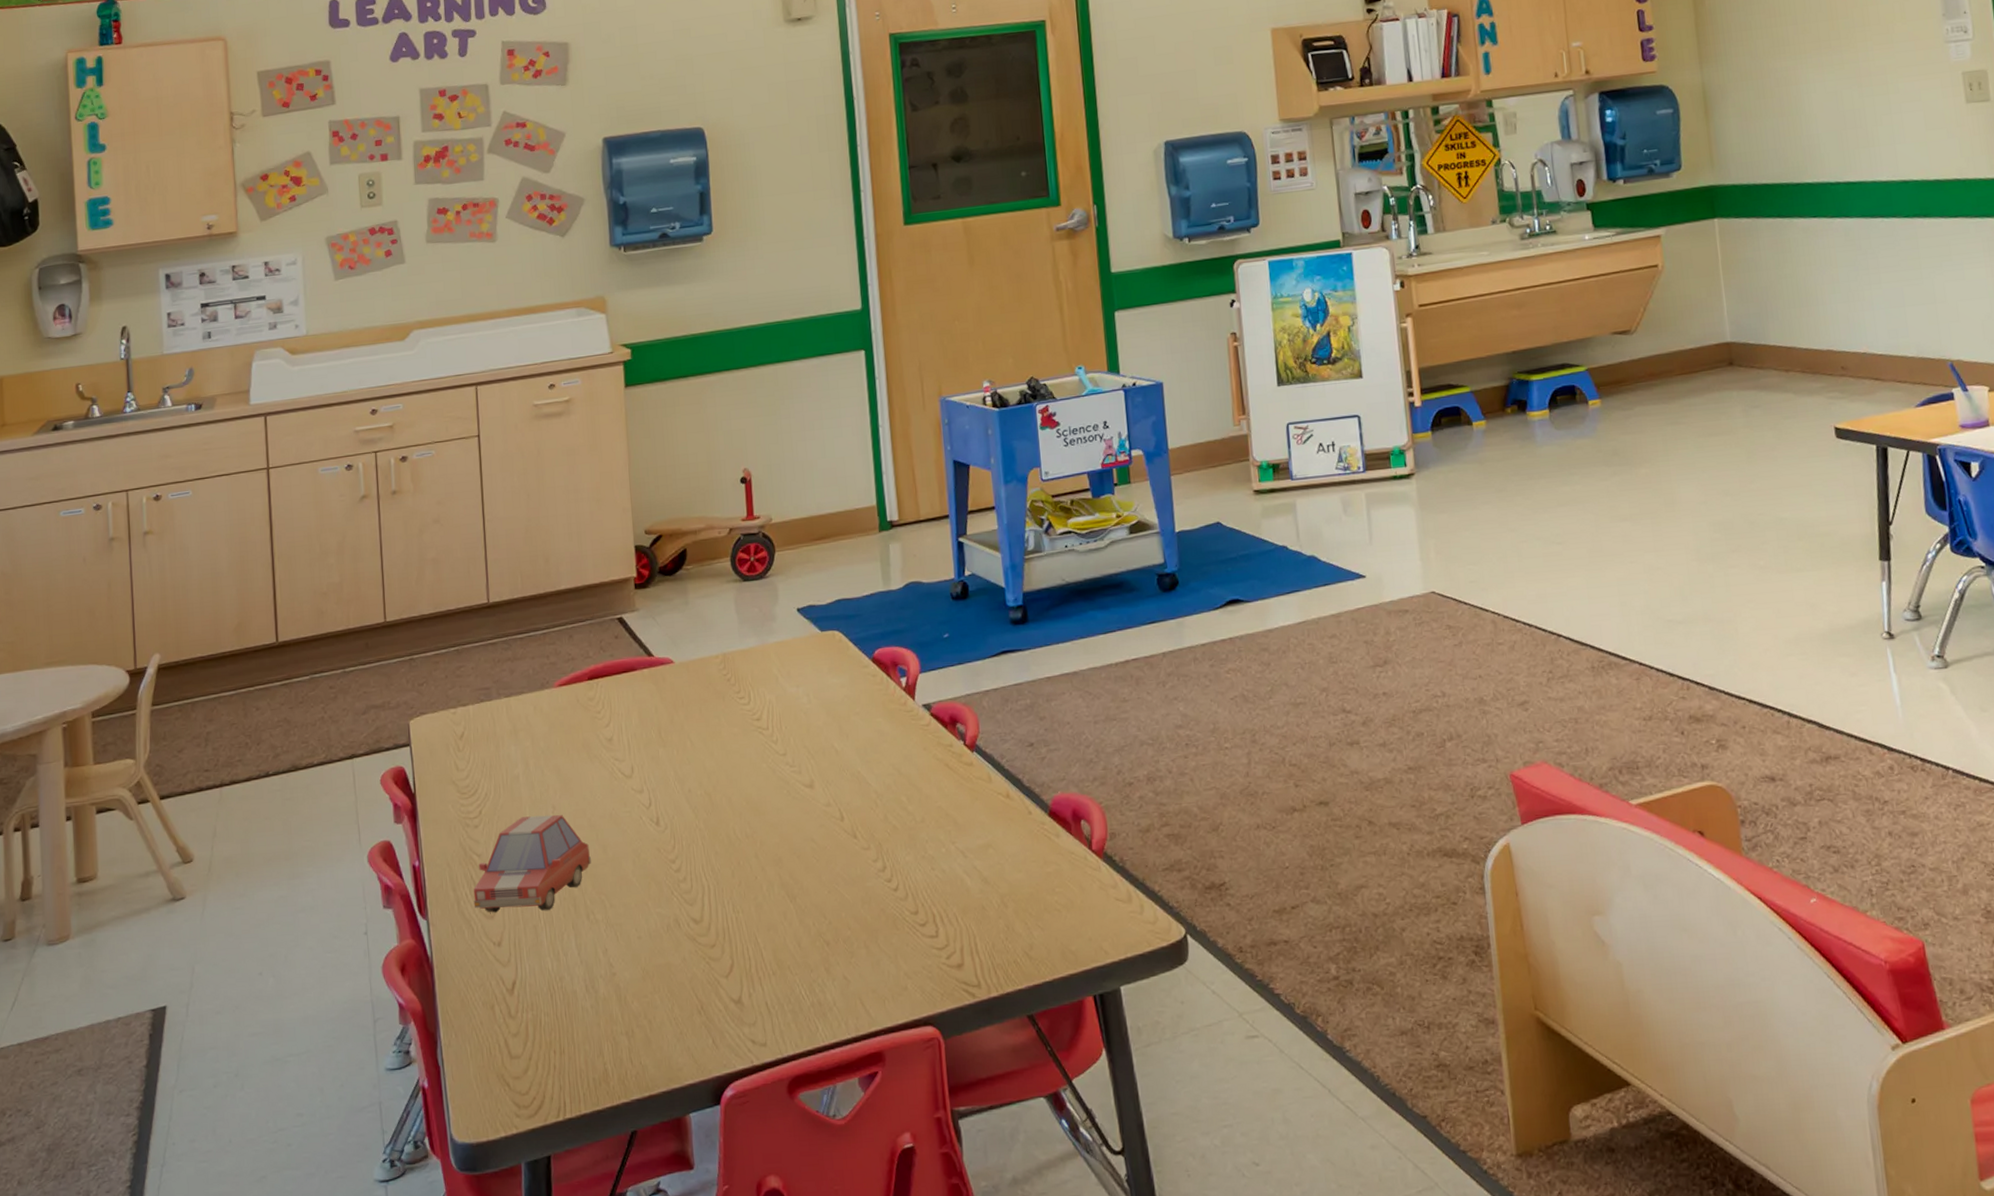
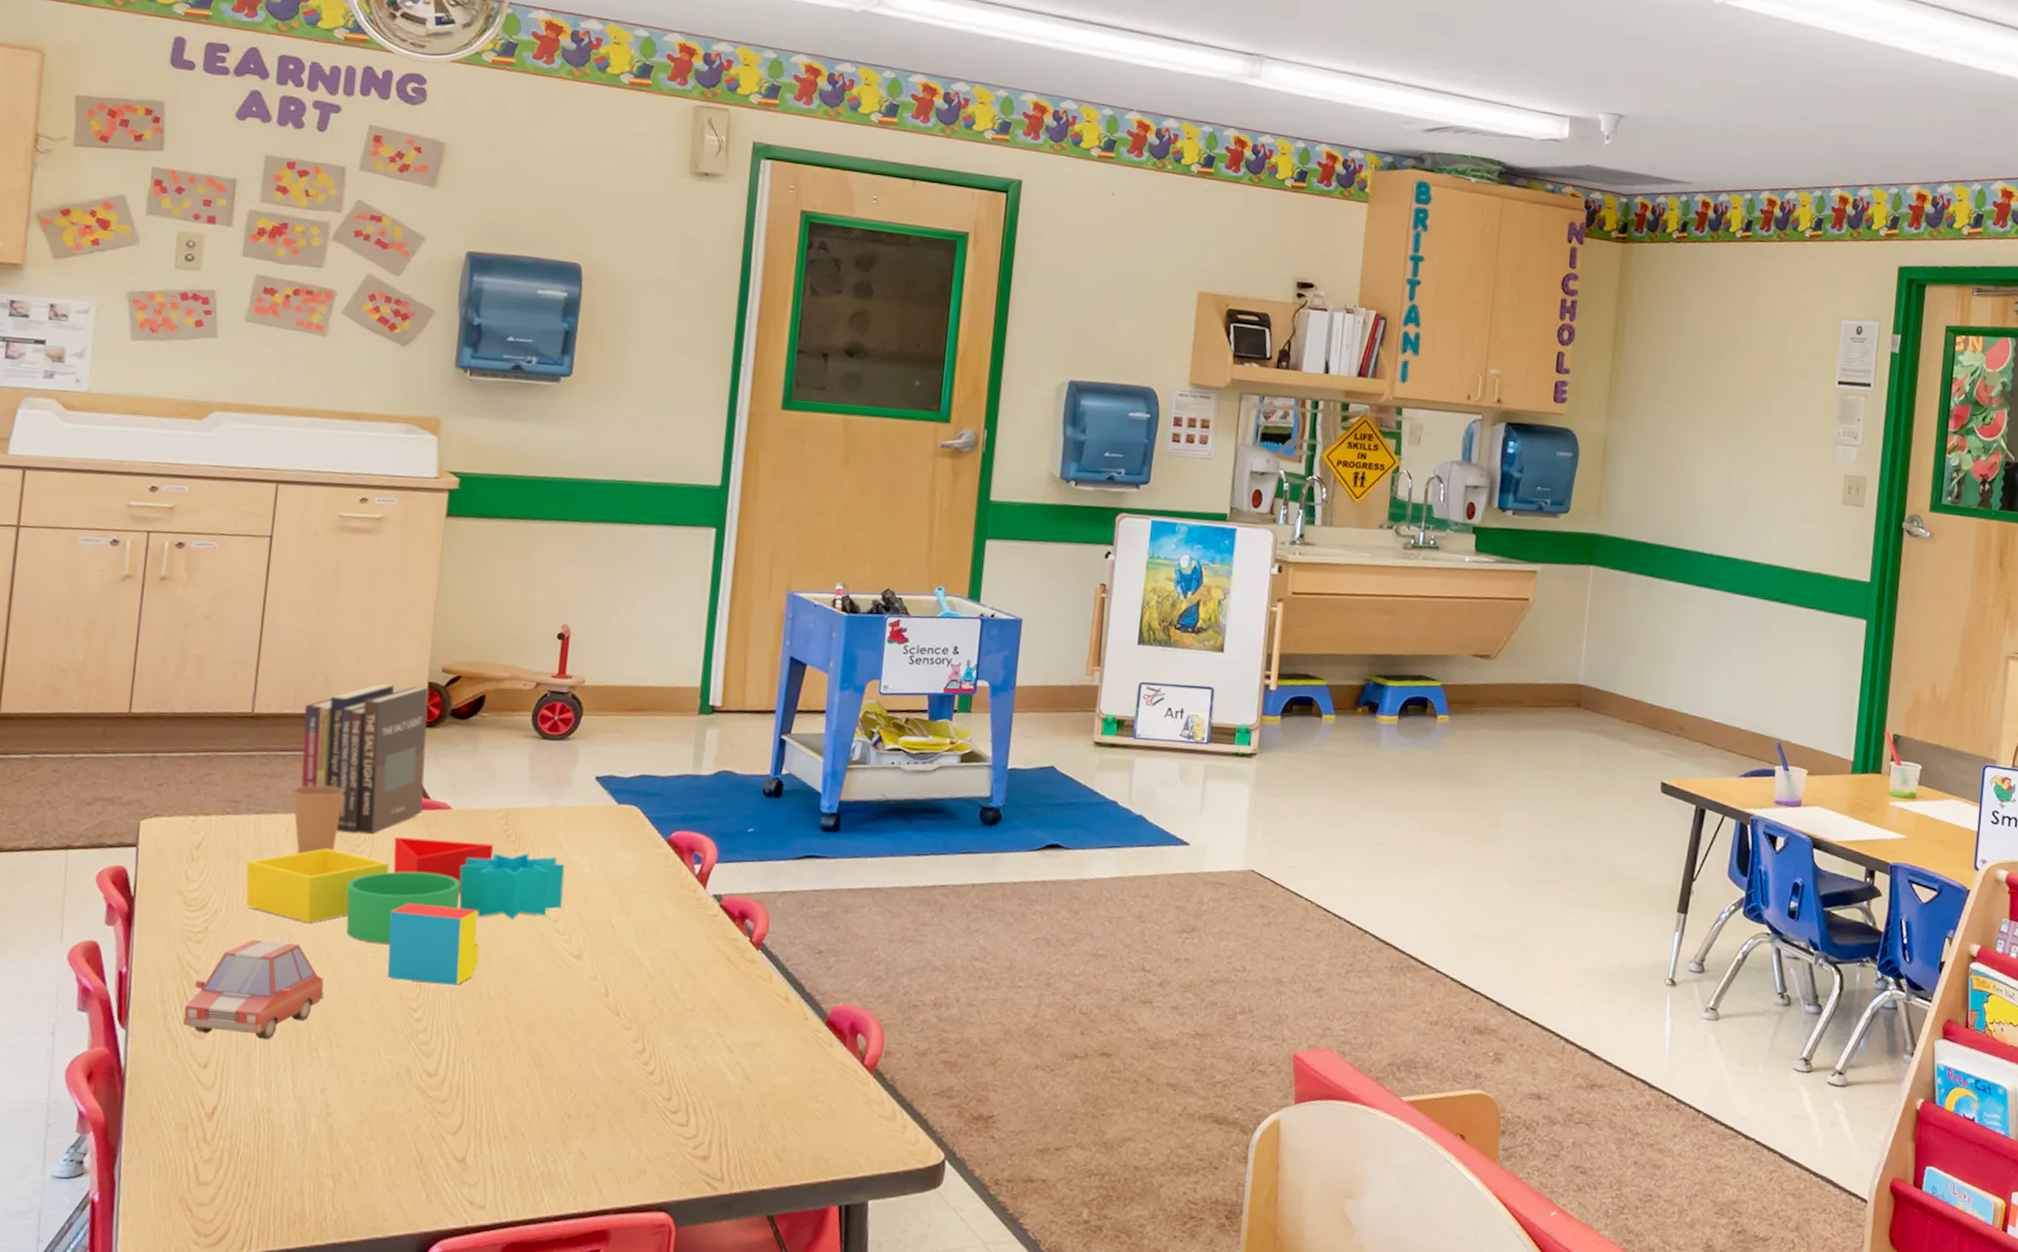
toy blocks: none [505,690,787,802] -> present [246,836,565,944]
books: none [531,551,649,702] -> present [301,683,430,833]
cup: none [534,659,579,728] -> present [292,785,344,853]
toy block: none [637,755,722,835] -> present [387,903,480,985]

